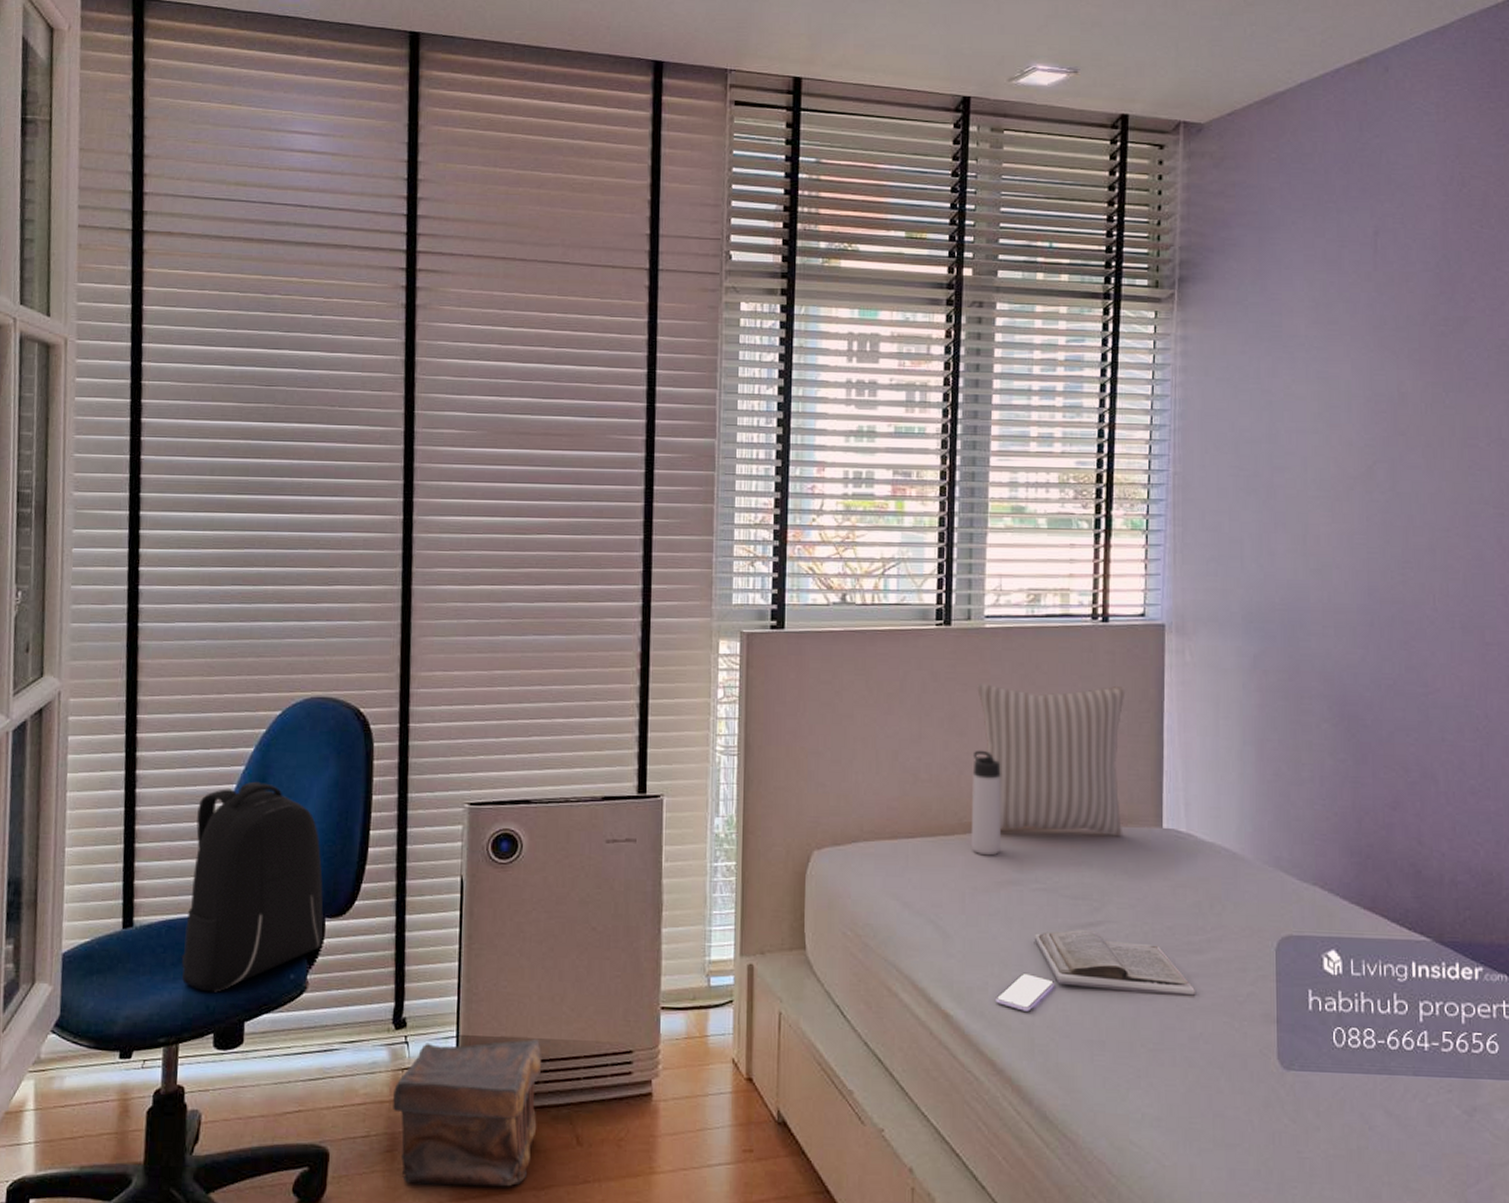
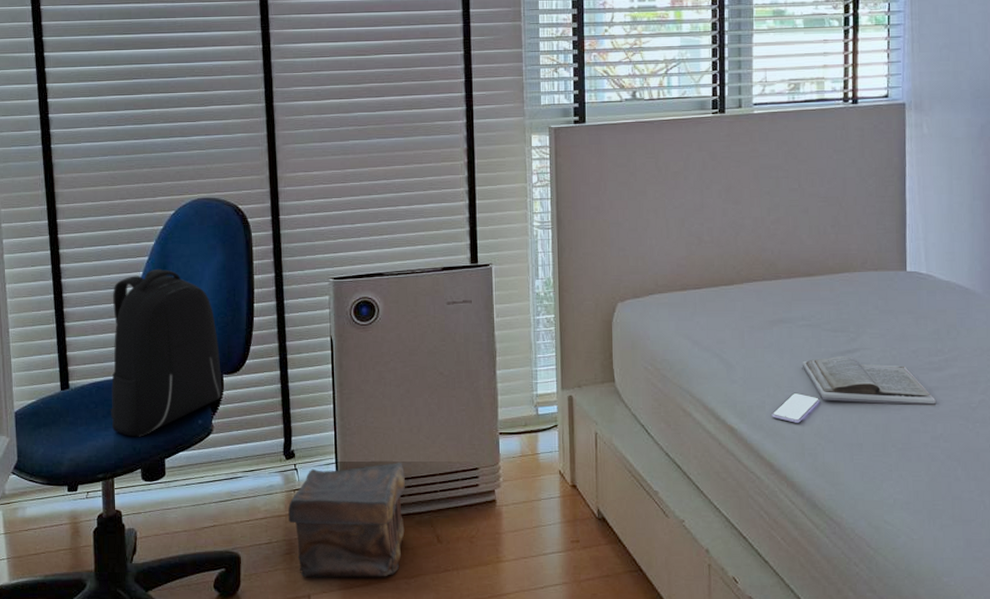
thermos bottle: present [970,750,1001,856] -> none [746,214,772,300]
pillow: present [977,682,1126,836] -> none [749,157,874,279]

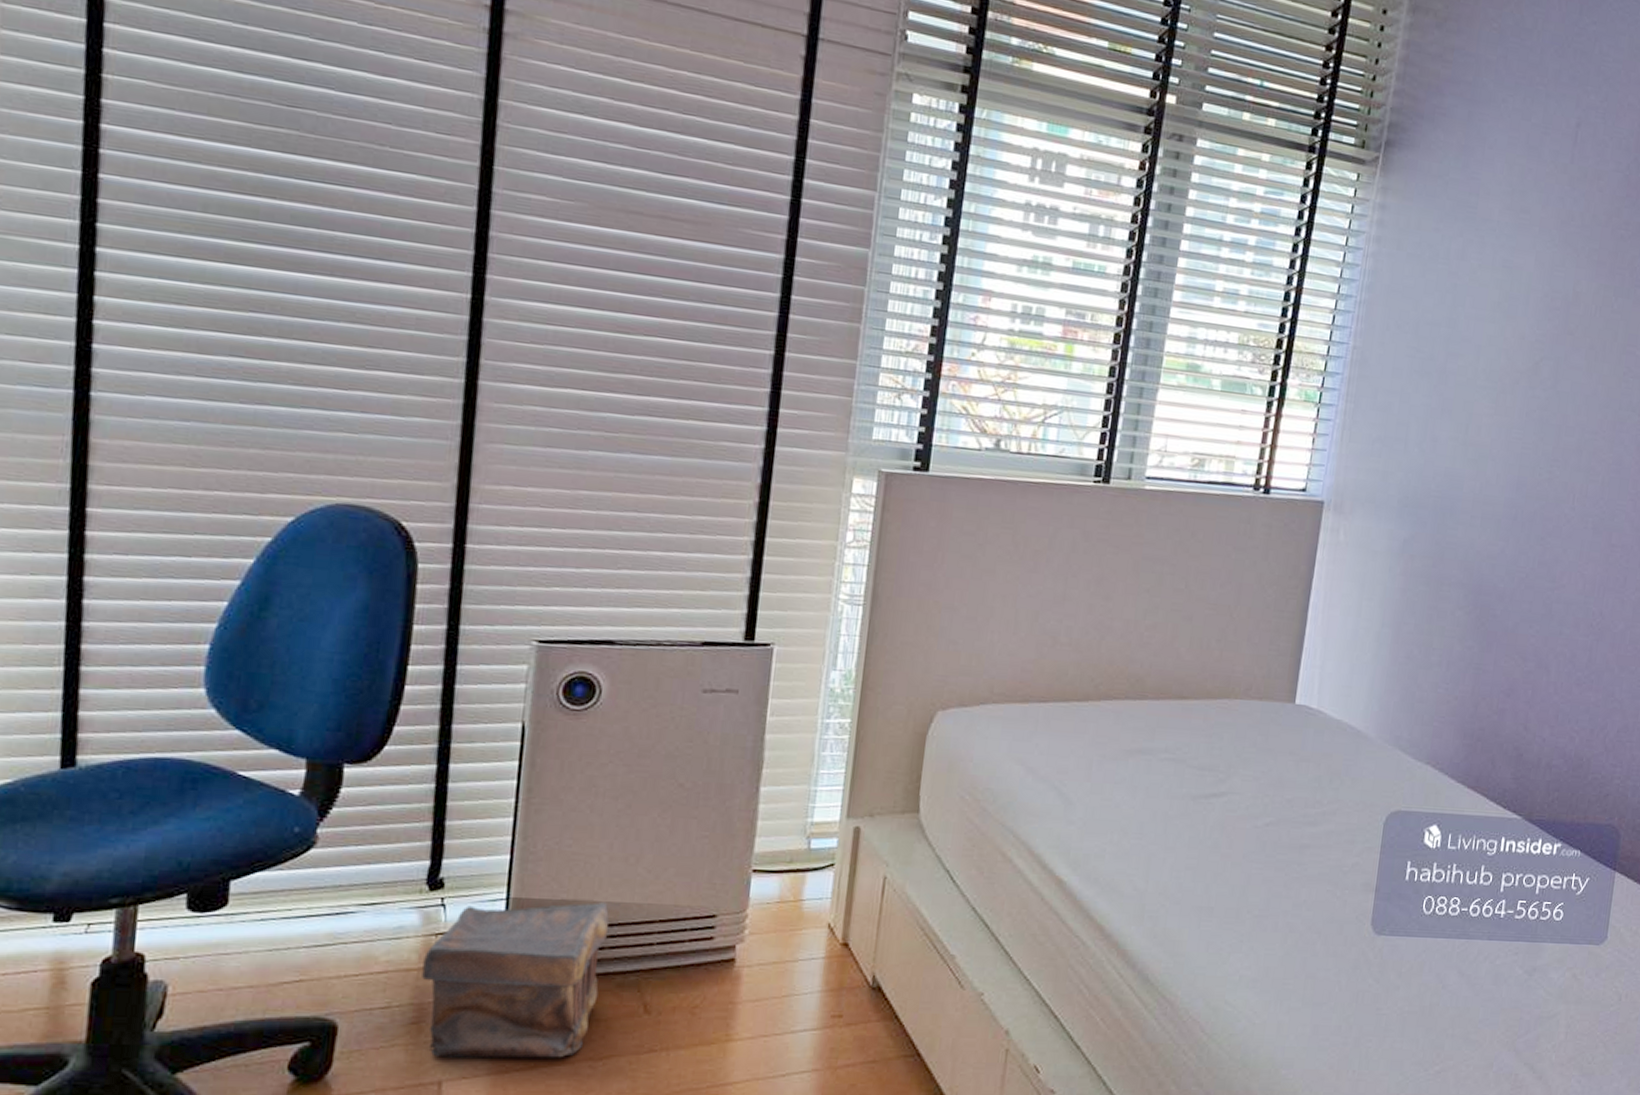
backpack: present [110,268,222,437] -> none [144,599,343,846]
smartphone: present [772,392,821,423] -> none [1111,840,1173,879]
book: present [802,355,936,407] -> none [1156,799,1305,868]

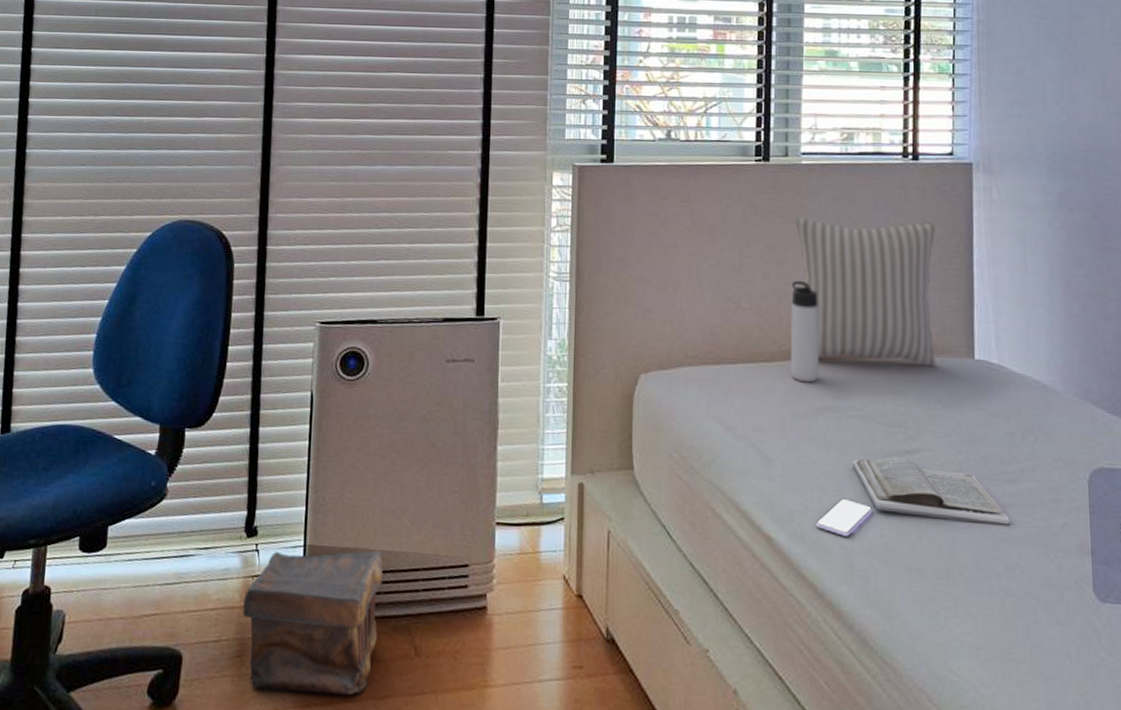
thermos bottle: none [1104,615,1144,724] -> present [790,280,819,383]
smartphone: none [1111,840,1173,879] -> present [816,498,874,537]
pillow: none [1129,546,1278,710] -> present [795,216,937,366]
book: none [1156,799,1305,868] -> present [852,456,1010,528]

